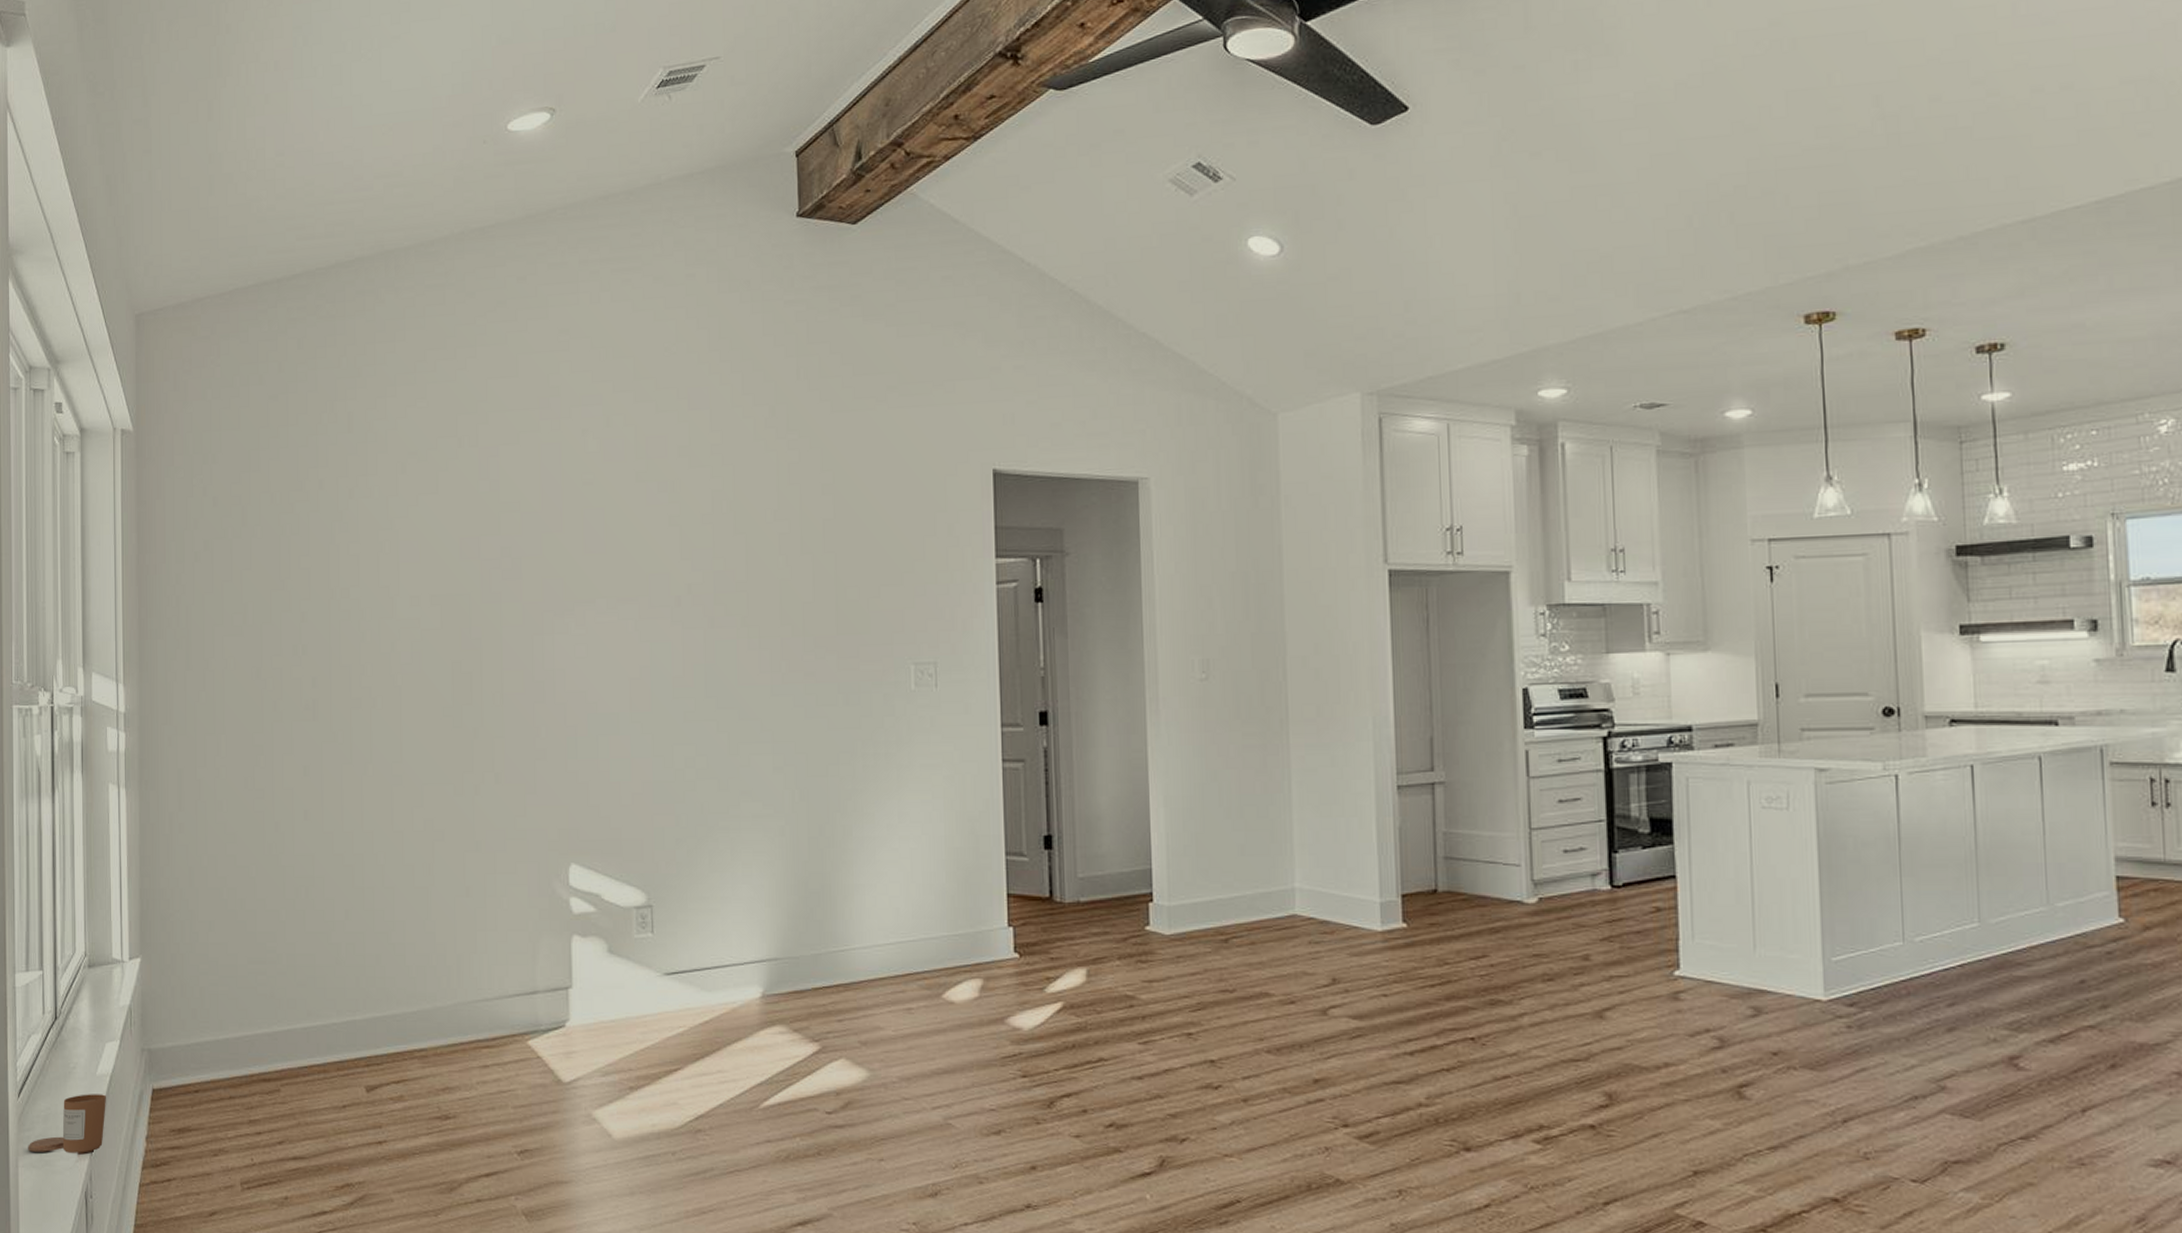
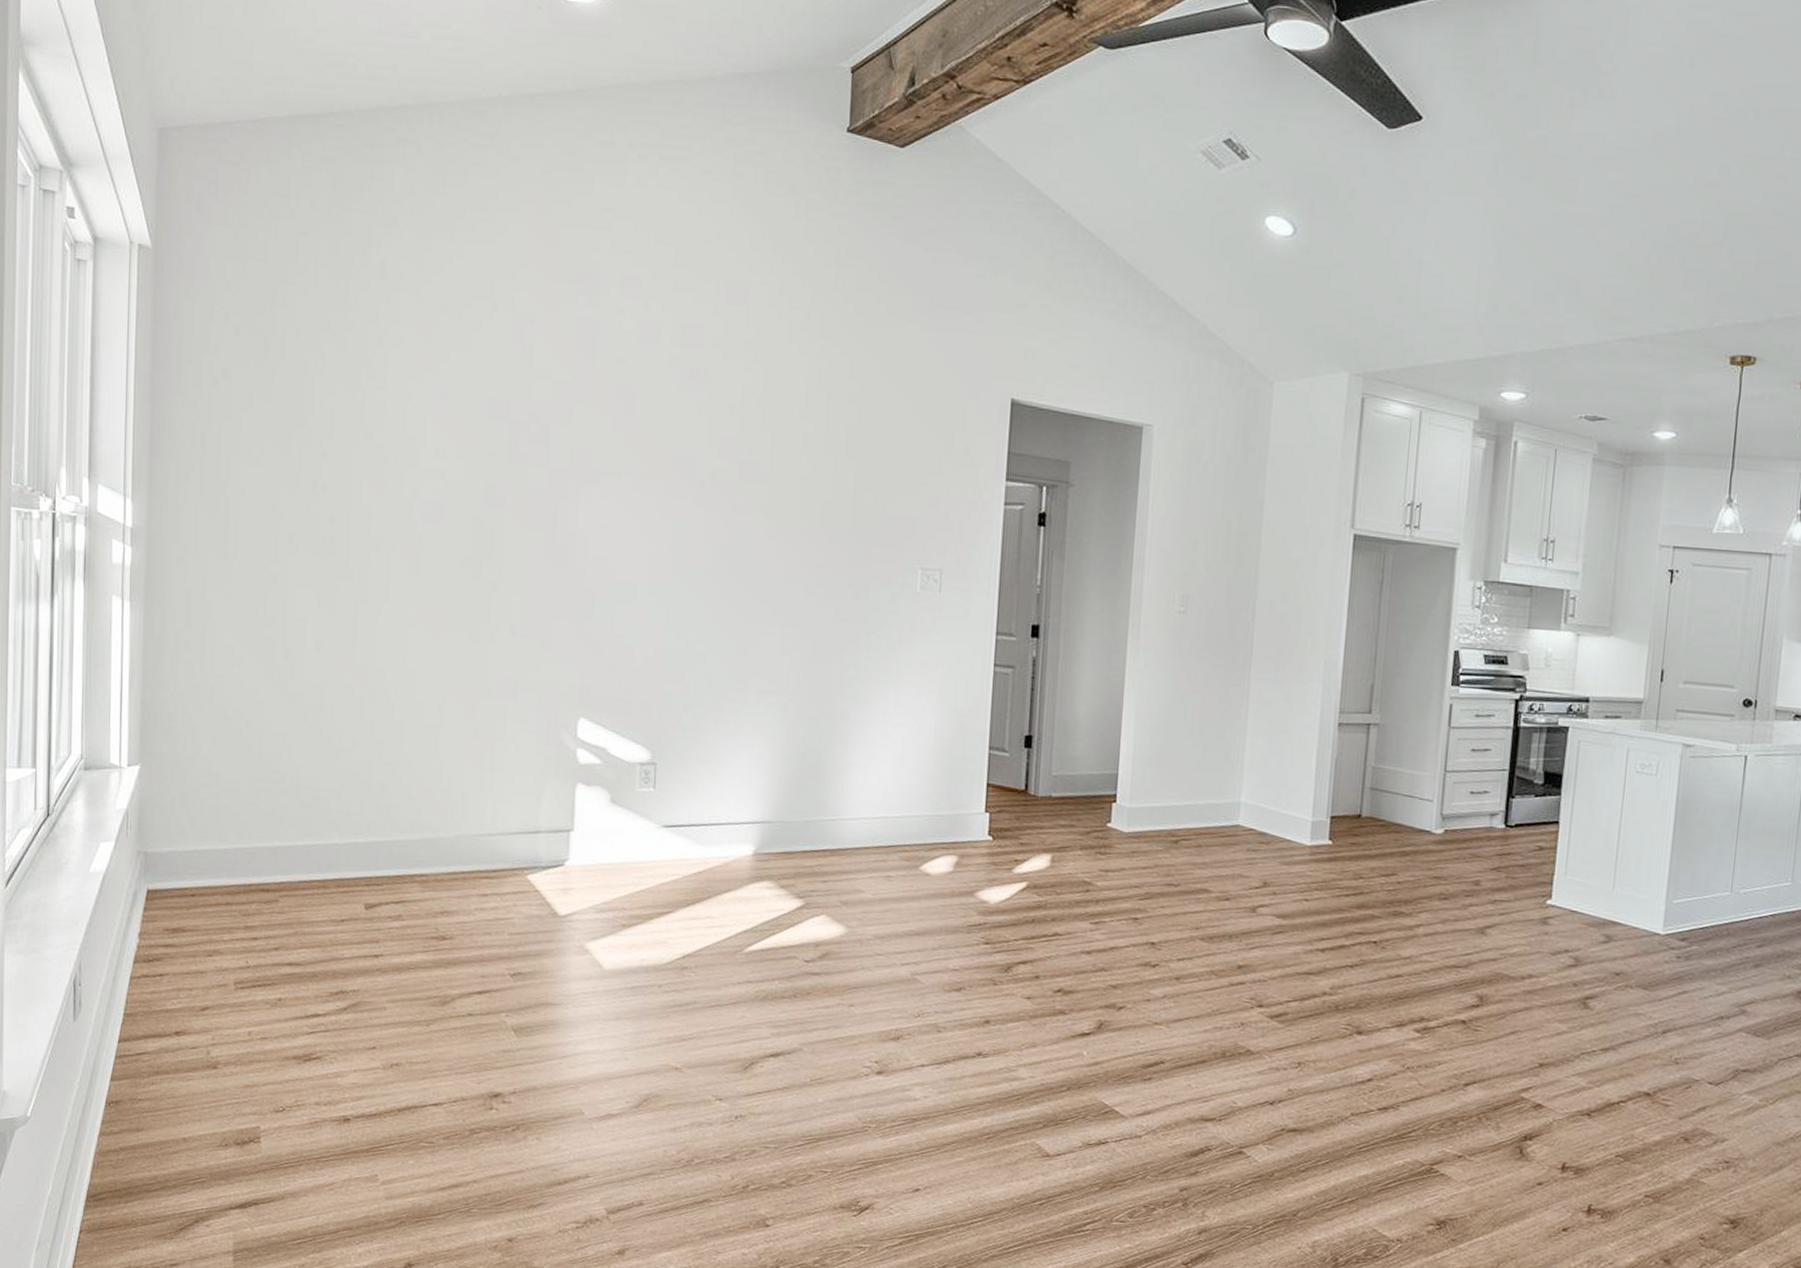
candle: present [28,1094,107,1153] -> none [15,888,100,944]

